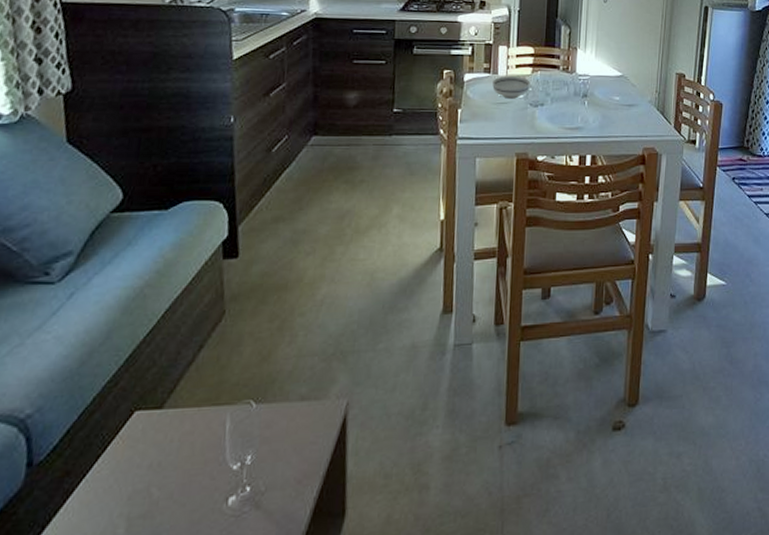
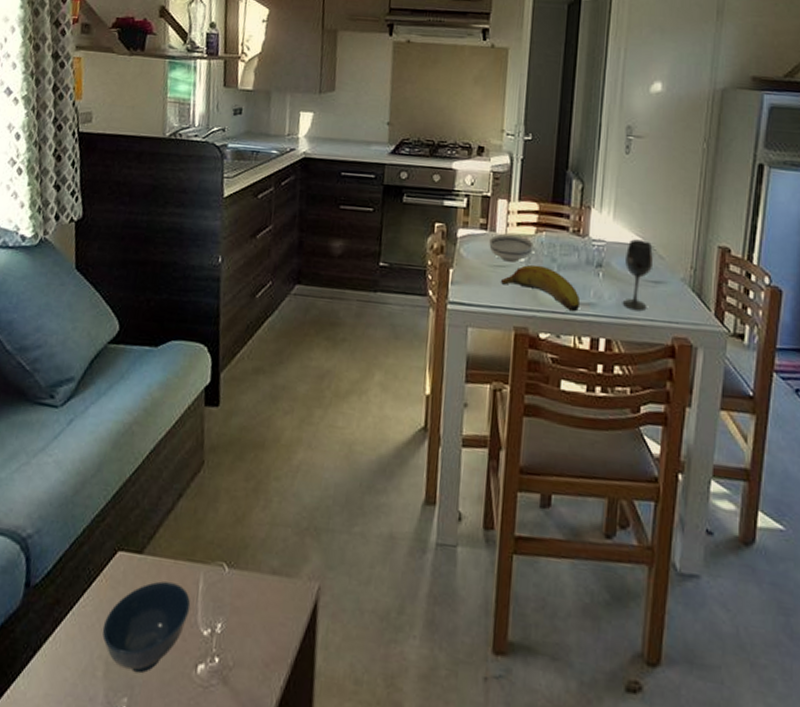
bowl: none [121,429,218,521] -> present [102,581,191,674]
fruit: none [504,99,571,136] -> present [501,264,581,312]
wine glass: none [603,72,627,130] -> present [622,239,653,312]

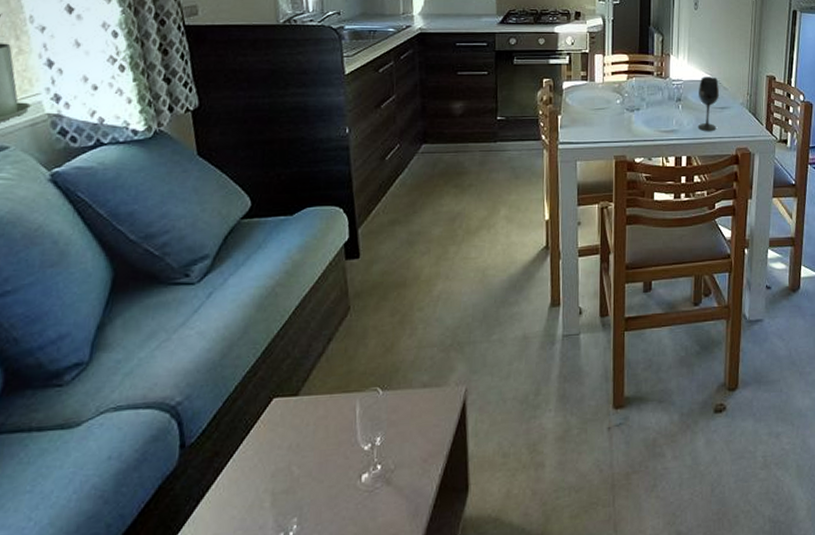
bowl: present [102,581,191,674] -> none [265,414,350,496]
bowl: present [489,234,534,262] -> none [590,83,626,105]
fruit: present [501,264,581,312] -> none [602,105,666,139]

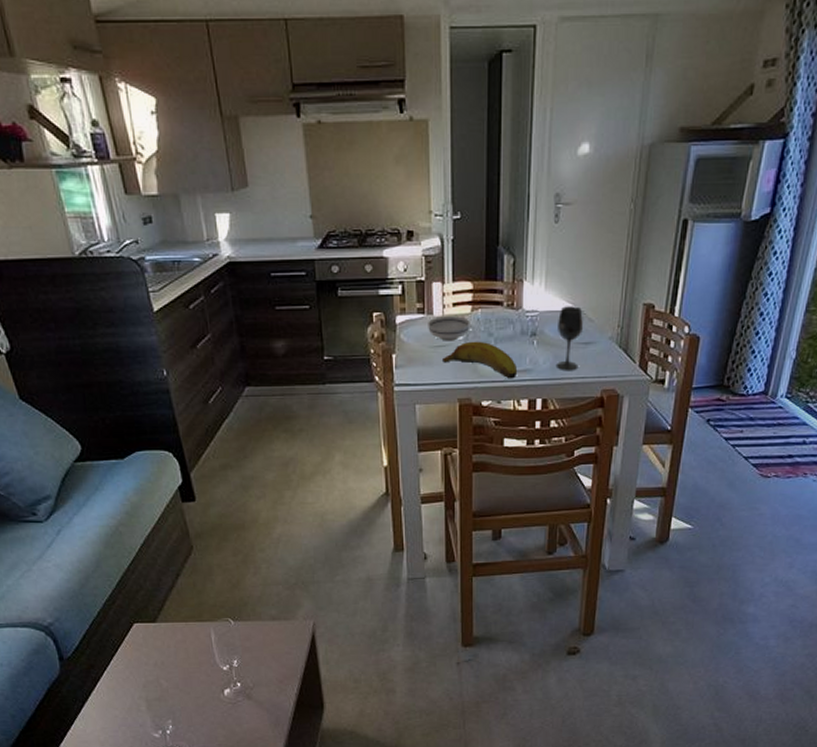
bowl: none [590,83,626,105] -> present [428,316,470,341]
fruit: none [602,105,666,139] -> present [443,341,518,379]

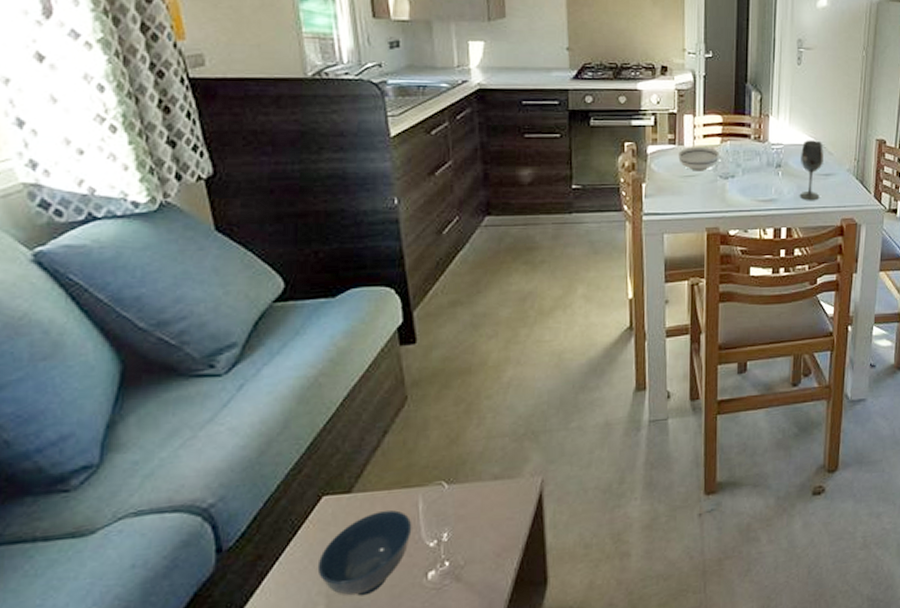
bowl: none [136,639,208,703] -> present [317,510,412,596]
fruit: present [443,341,518,379] -> none [692,171,764,209]

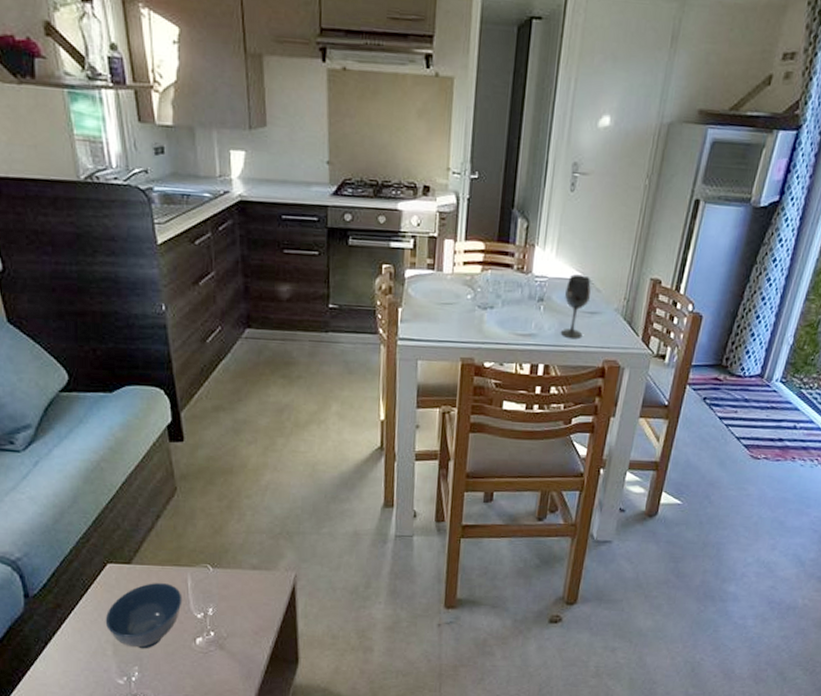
bowl: present [678,147,719,171] -> none [436,274,479,300]

